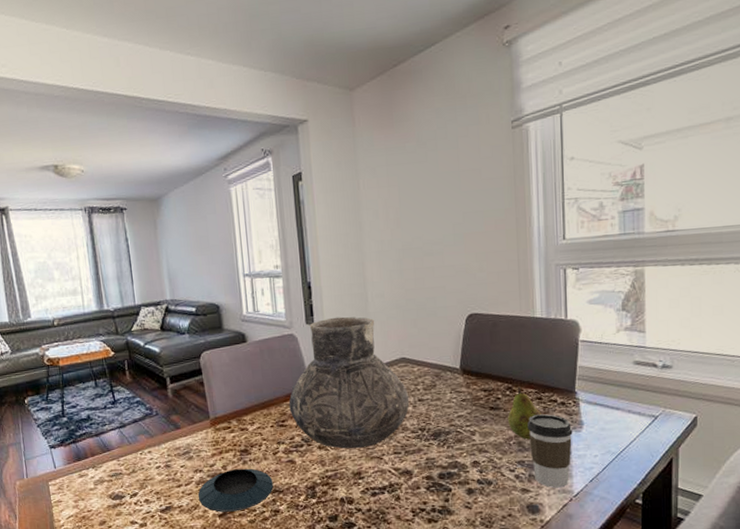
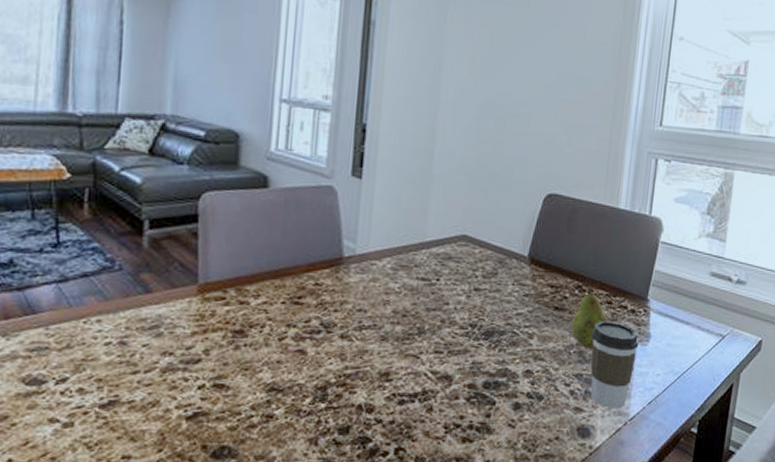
saucer: present [197,468,274,512] -> none [160,355,272,413]
vase: present [289,316,410,449] -> none [310,173,464,341]

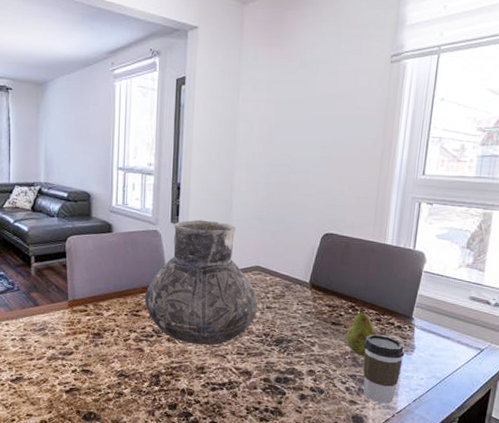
vase: none [310,173,464,341] -> present [144,219,259,345]

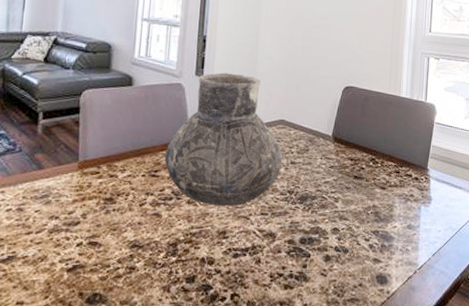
fruit: present [346,306,379,356] -> none [368,159,399,210]
coffee cup: present [363,334,405,404] -> none [385,187,423,260]

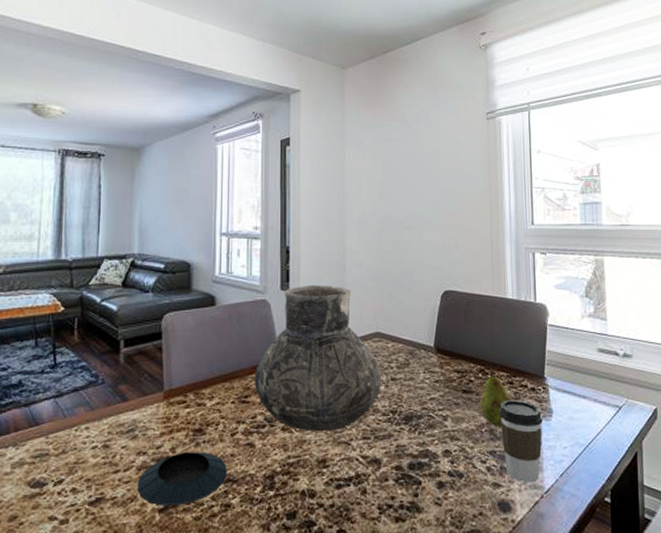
saucer: none [47,218,134,266] -> present [137,452,227,506]
fruit: none [368,159,399,210] -> present [480,369,514,427]
coffee cup: none [385,187,423,260] -> present [499,400,543,483]

